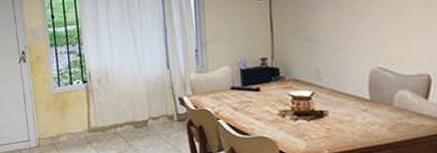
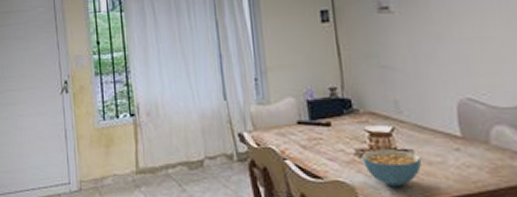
cereal bowl: none [284,110,335,140] -> present [361,149,422,186]

